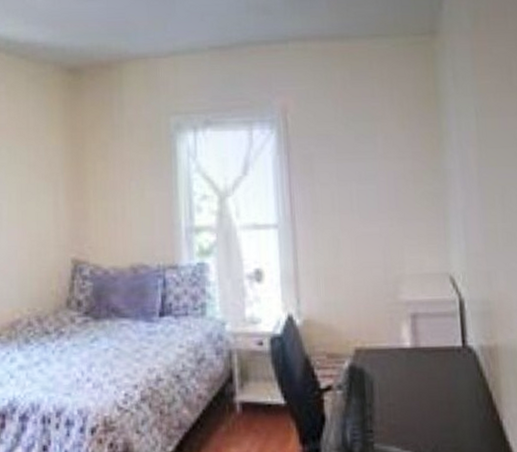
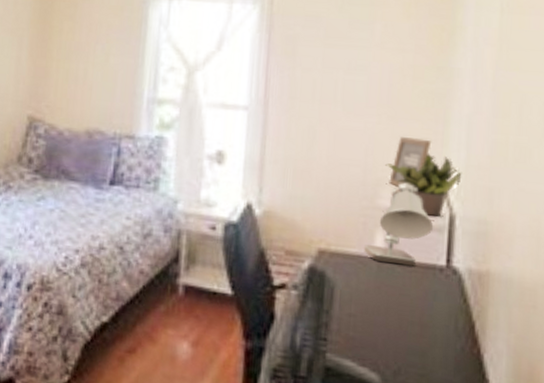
desk lamp: none [393,276,448,352] -> present [364,182,434,266]
potted plant: none [401,247,463,303] -> present [385,153,461,217]
picture frame: none [406,235,437,281] -> present [389,137,432,187]

